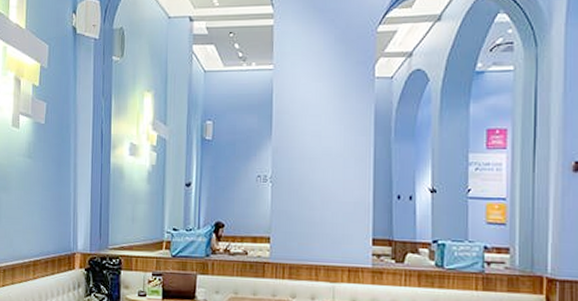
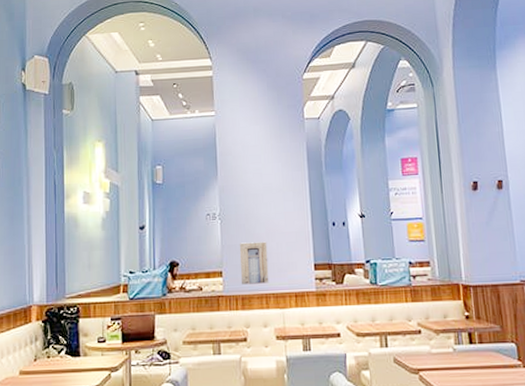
wall art: none [289,209,321,254] -> present [239,241,269,285]

